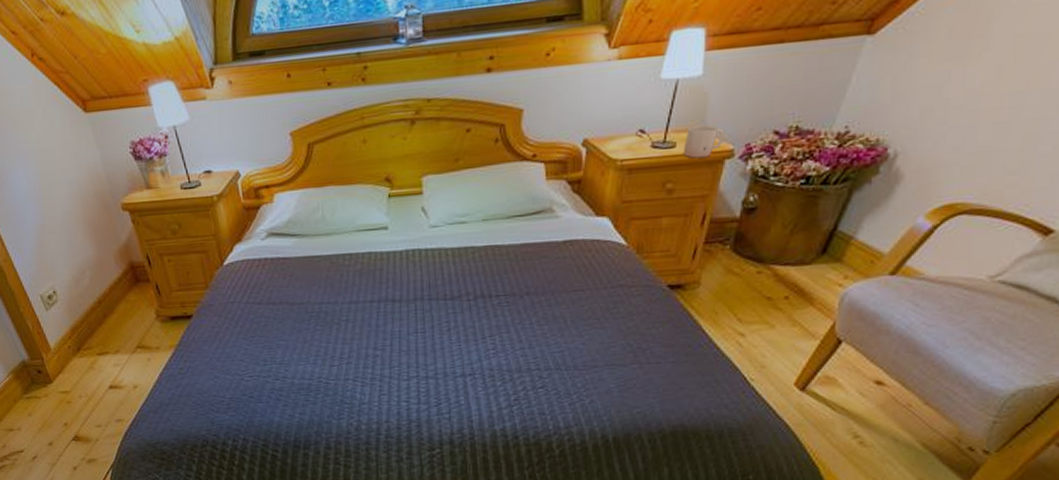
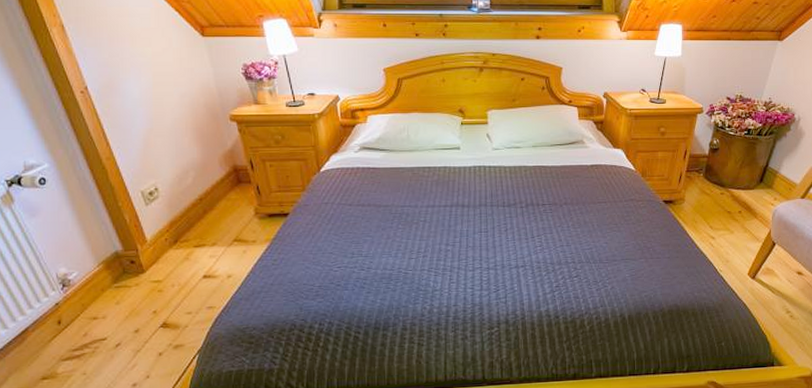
mug: present [683,124,725,158] -> none [670,89,697,112]

